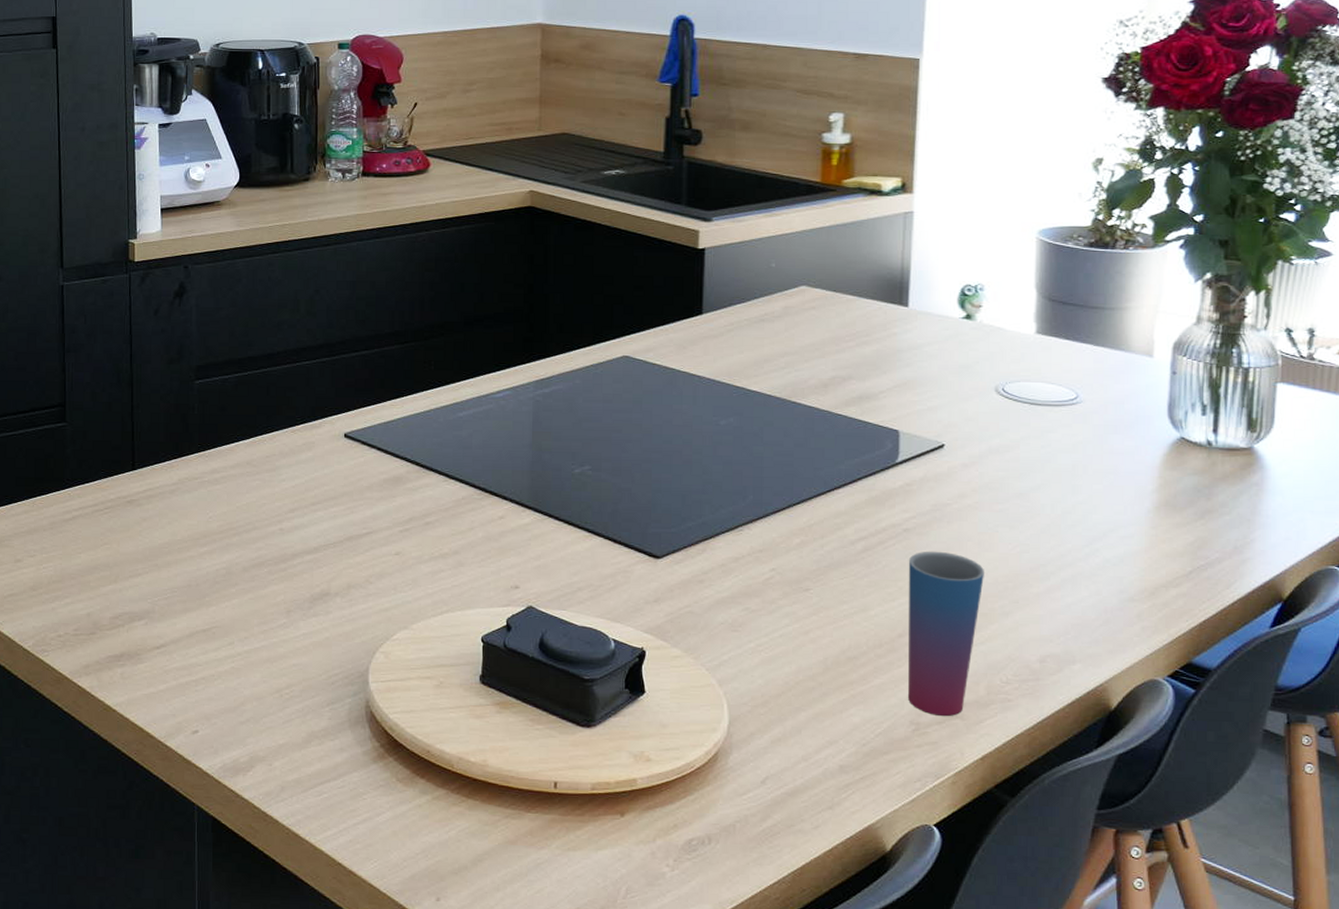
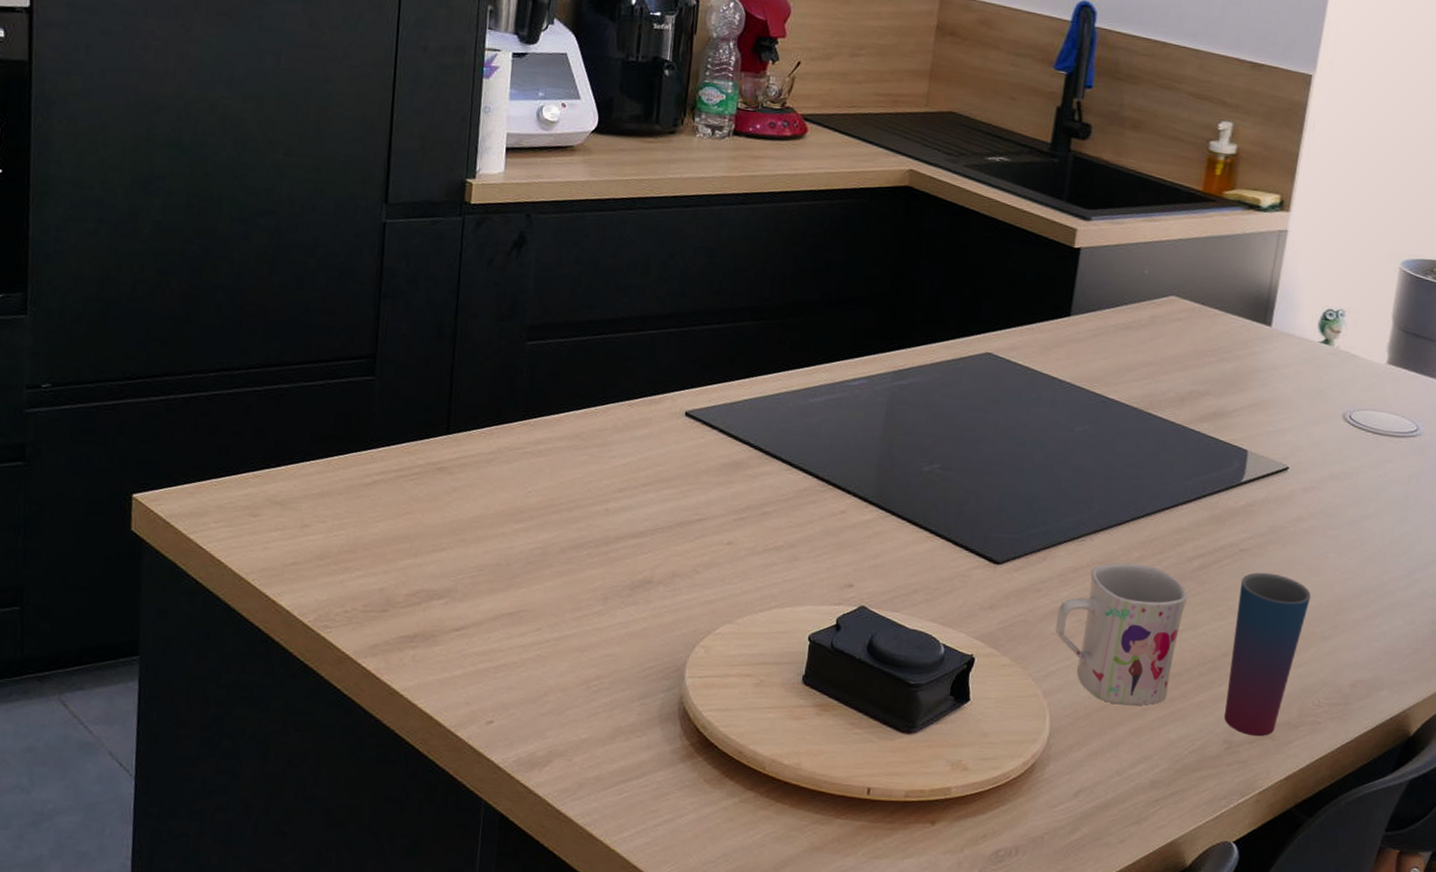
mug: none [722,550,855,691] -> present [1055,563,1188,706]

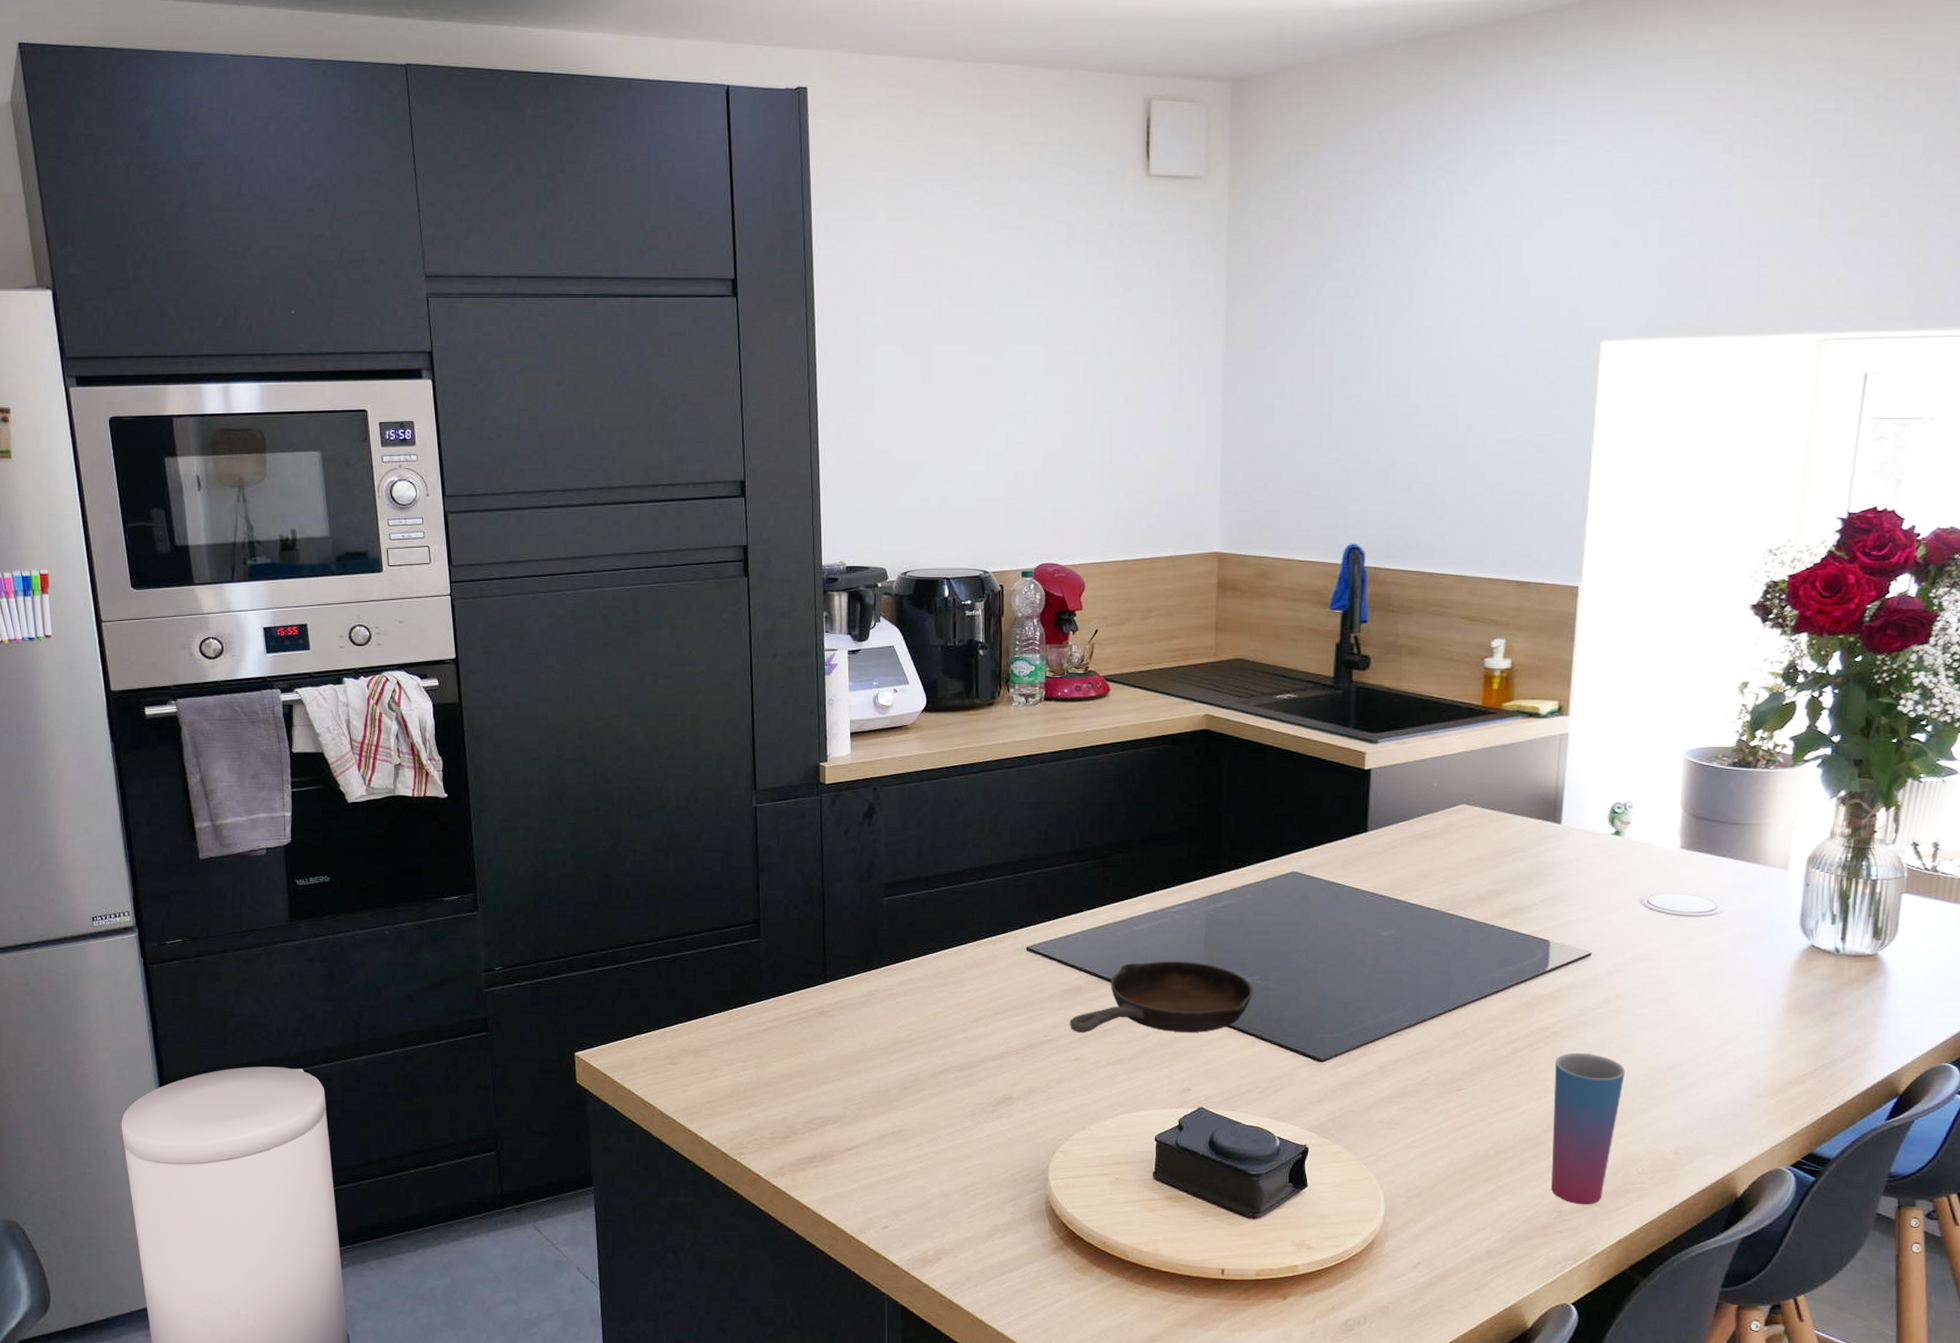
frying pan: none [725,439,932,523] -> present [1070,960,1253,1034]
mug: present [1055,563,1188,706] -> none [1381,1053,1505,1183]

